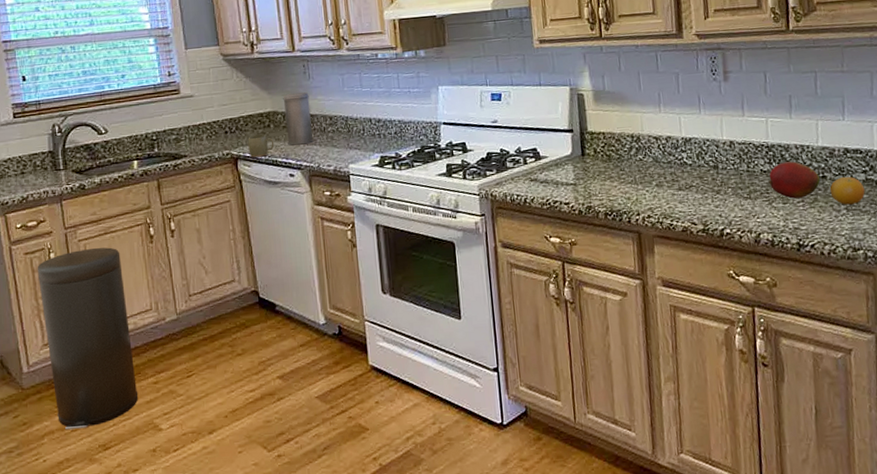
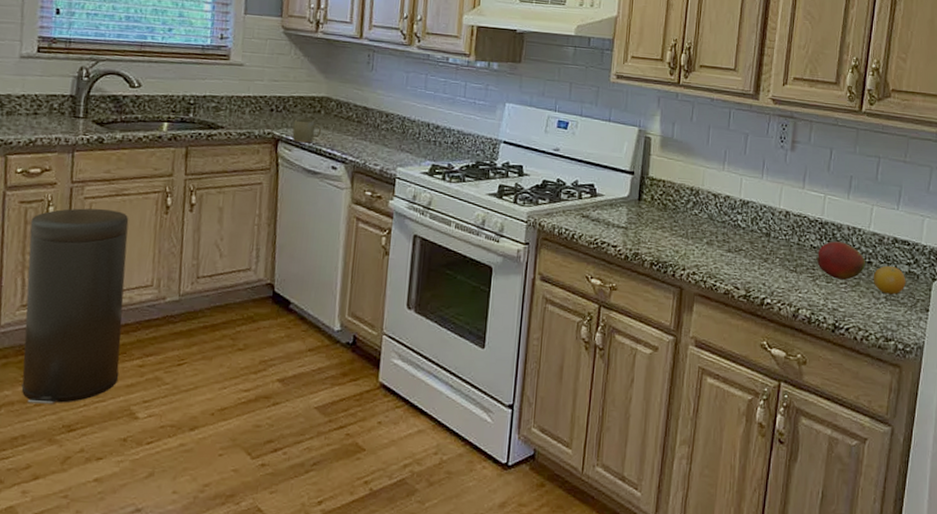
canister: present [283,92,314,146] -> none [336,81,369,139]

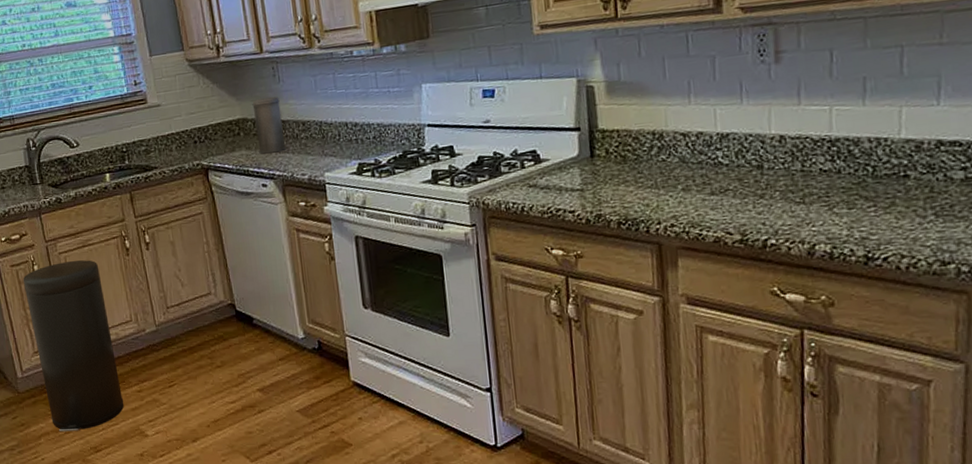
mug: present [292,118,322,143] -> none [217,143,246,168]
canister: none [336,81,369,139] -> present [252,96,287,154]
fruit: present [816,241,866,280] -> none [829,158,901,203]
fruit: present [873,265,906,295] -> none [913,174,963,210]

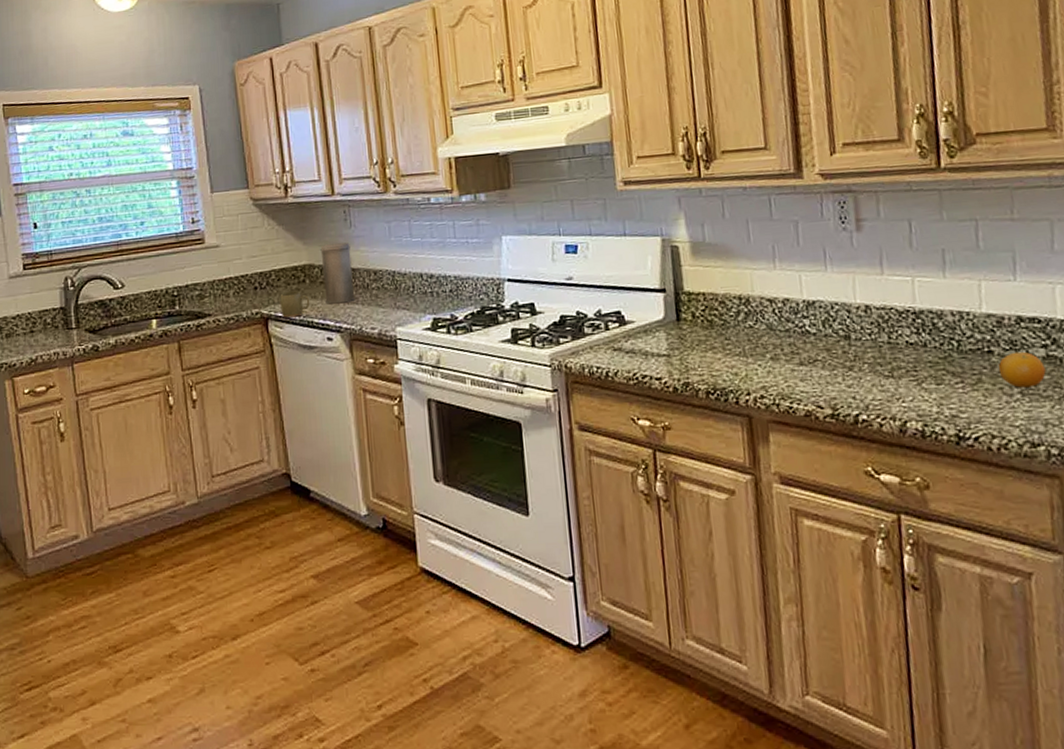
pedal bin: present [23,260,124,433] -> none [45,418,154,628]
mug: none [217,143,246,168] -> present [280,290,310,318]
fruit: none [913,174,963,210] -> present [998,351,1046,388]

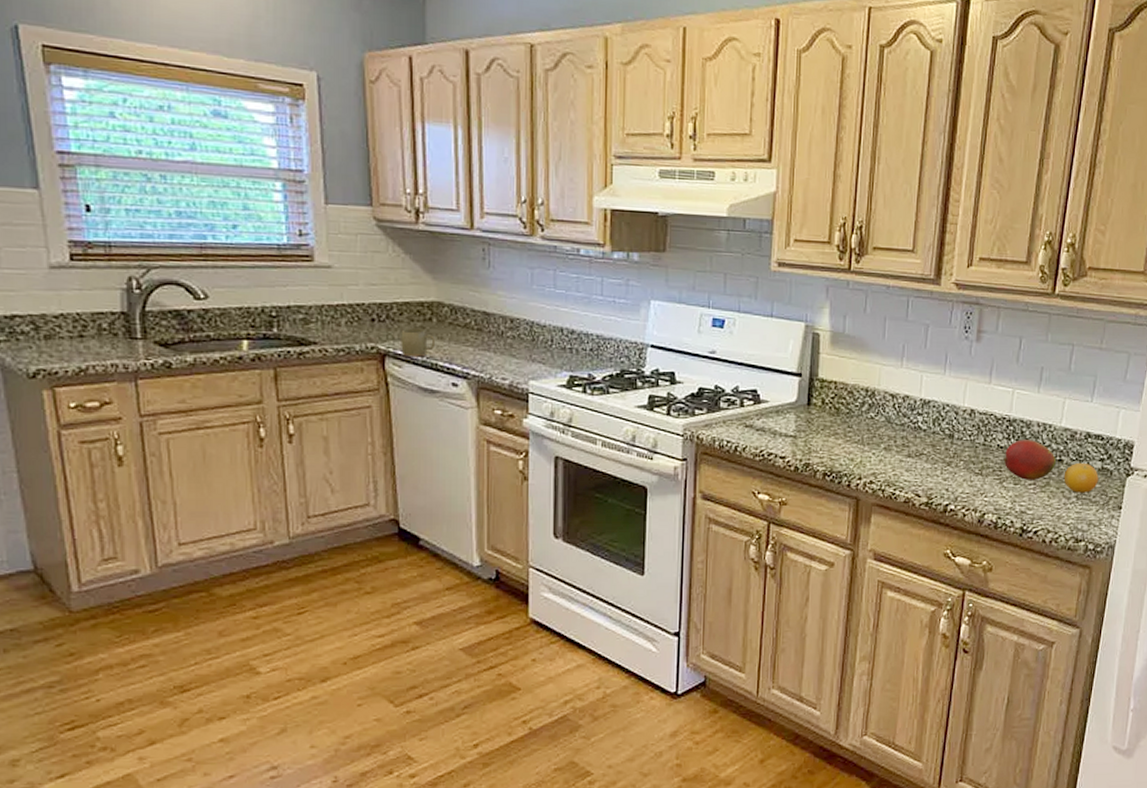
canister: present [320,242,356,305] -> none [452,281,487,350]
fruit: none [916,331,985,379] -> present [1003,439,1057,480]

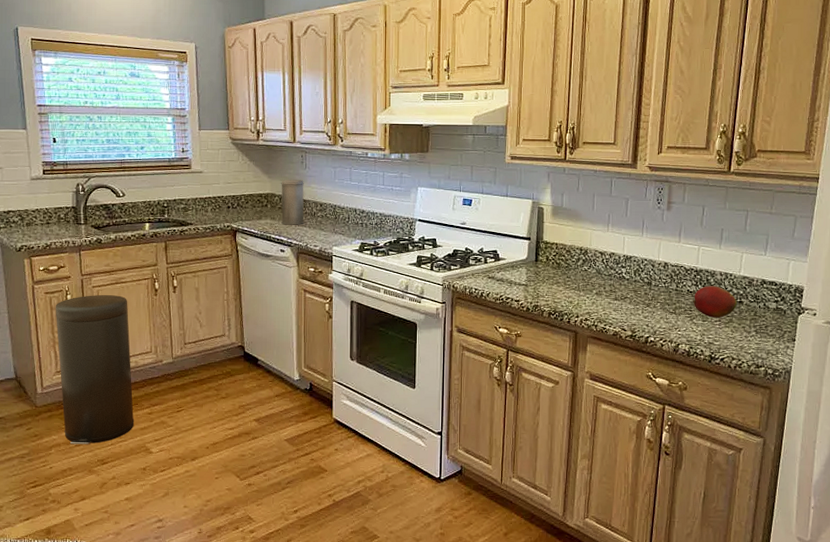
pedal bin: none [97,445,231,667] -> present [55,295,135,445]
mug: present [401,328,436,357] -> none [247,212,270,232]
canister: none [452,281,487,350] -> present [281,179,305,226]
fruit: present [1063,462,1099,493] -> none [744,303,774,328]

